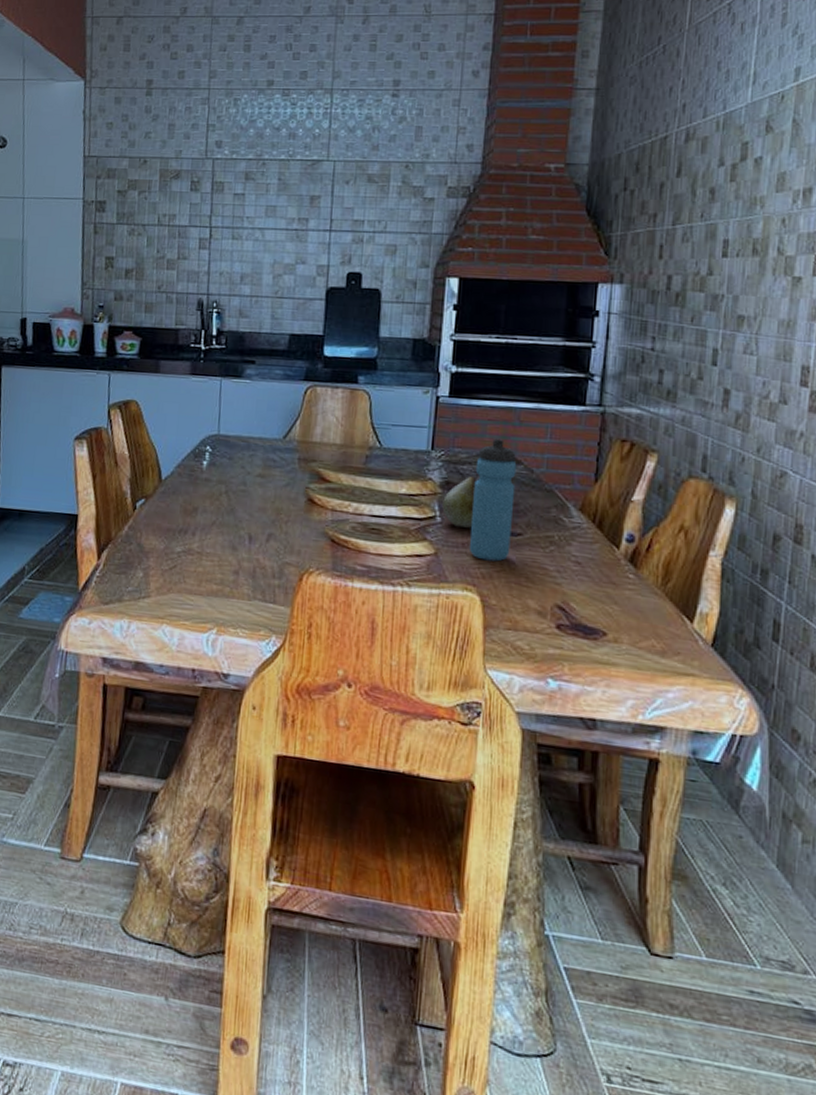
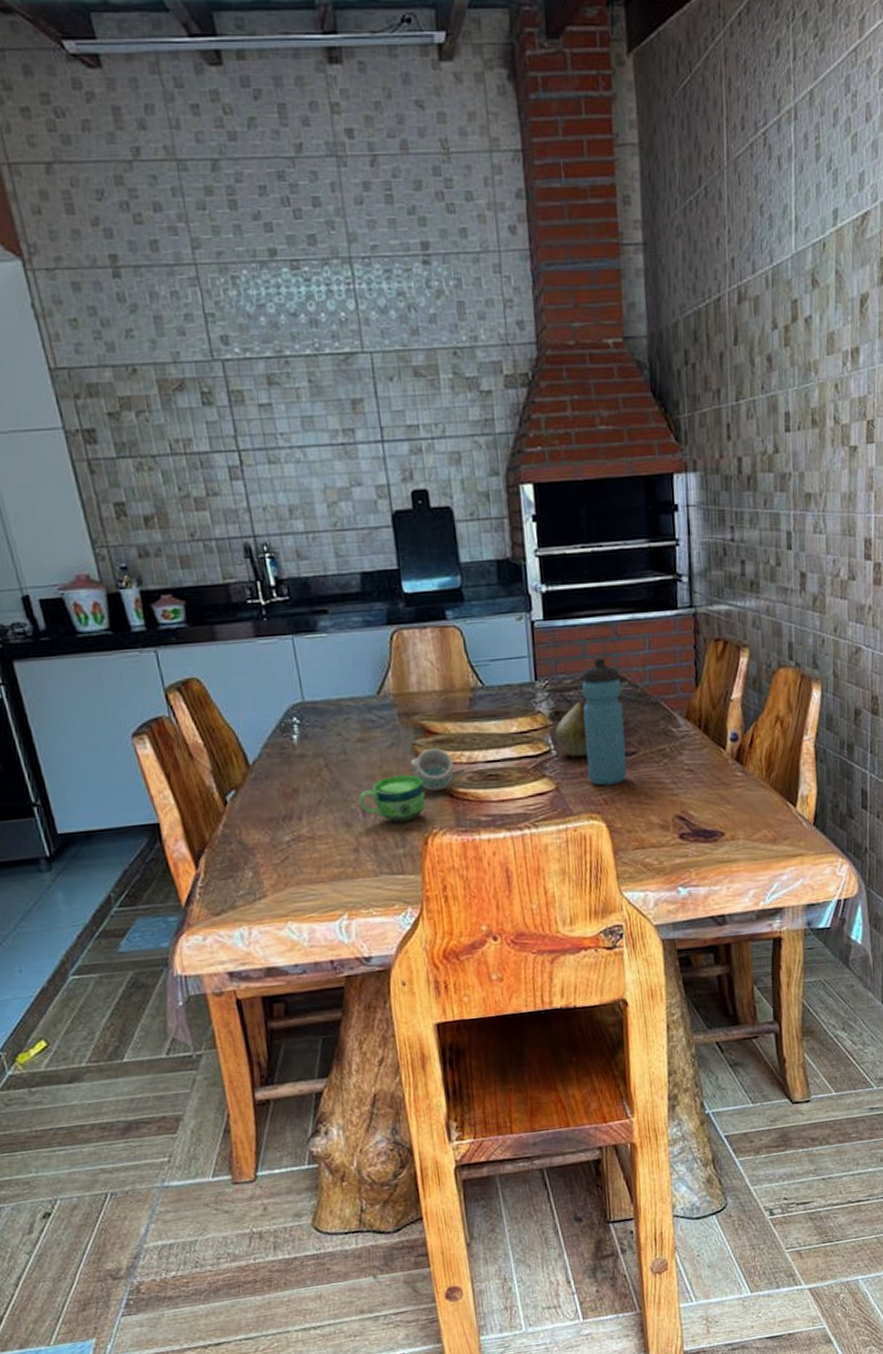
cup: none [247,512,310,556] -> present [358,774,426,823]
napkin ring: none [300,494,340,535] -> present [411,748,454,792]

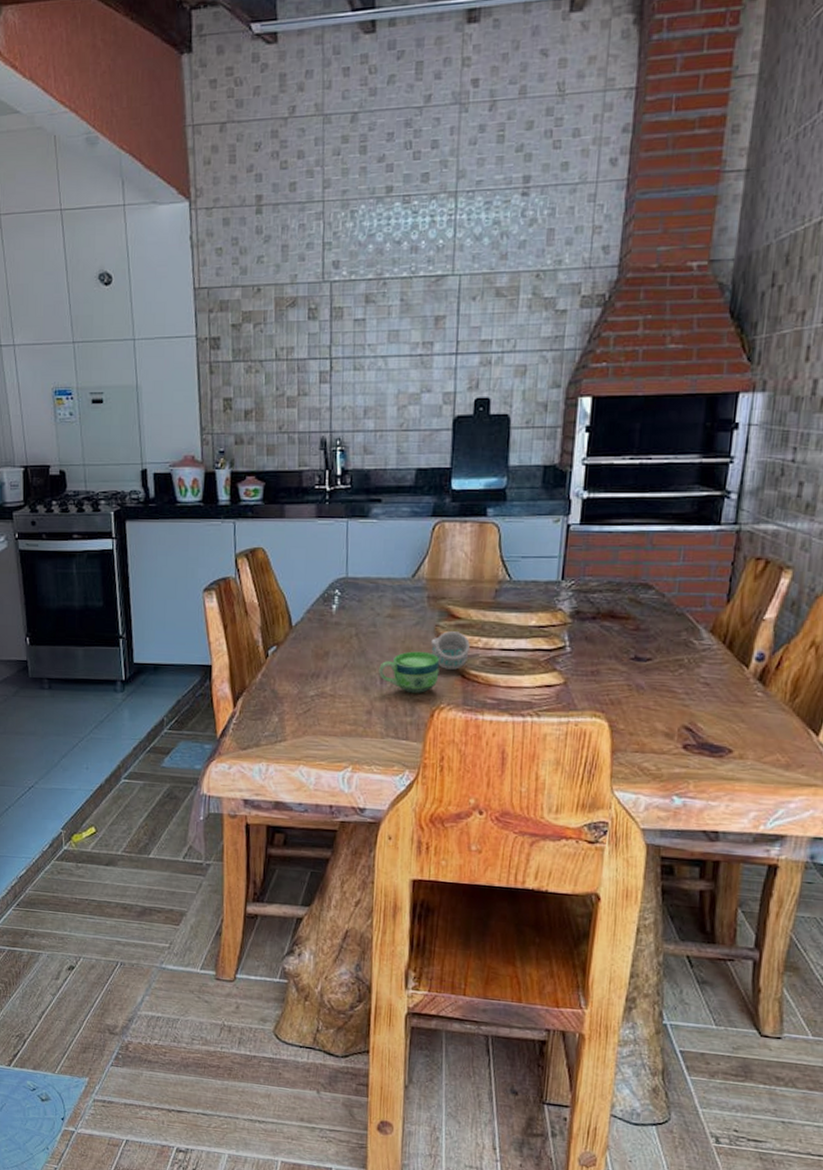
fruit: present [555,700,589,757] -> none [572,603,611,656]
water bottle: present [581,657,627,786] -> none [598,564,648,688]

